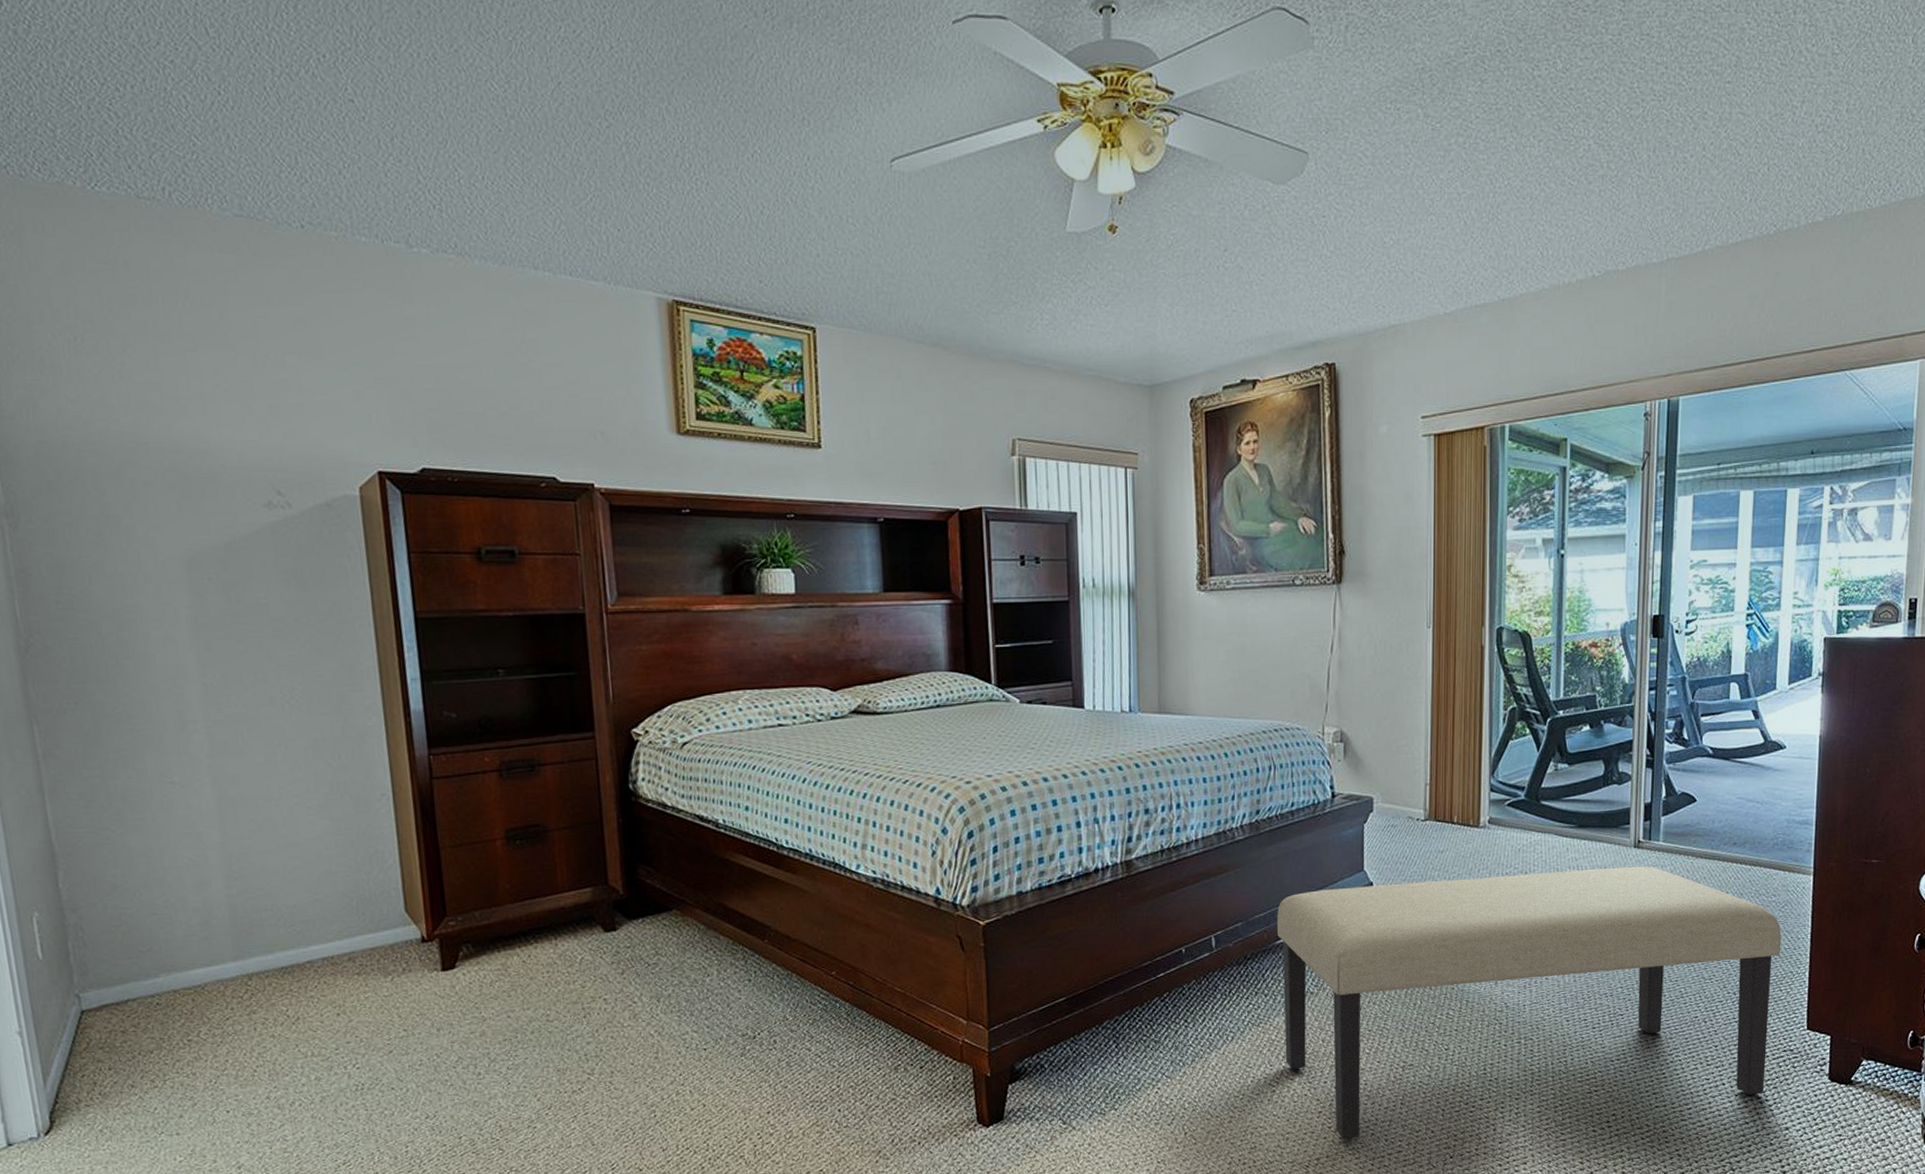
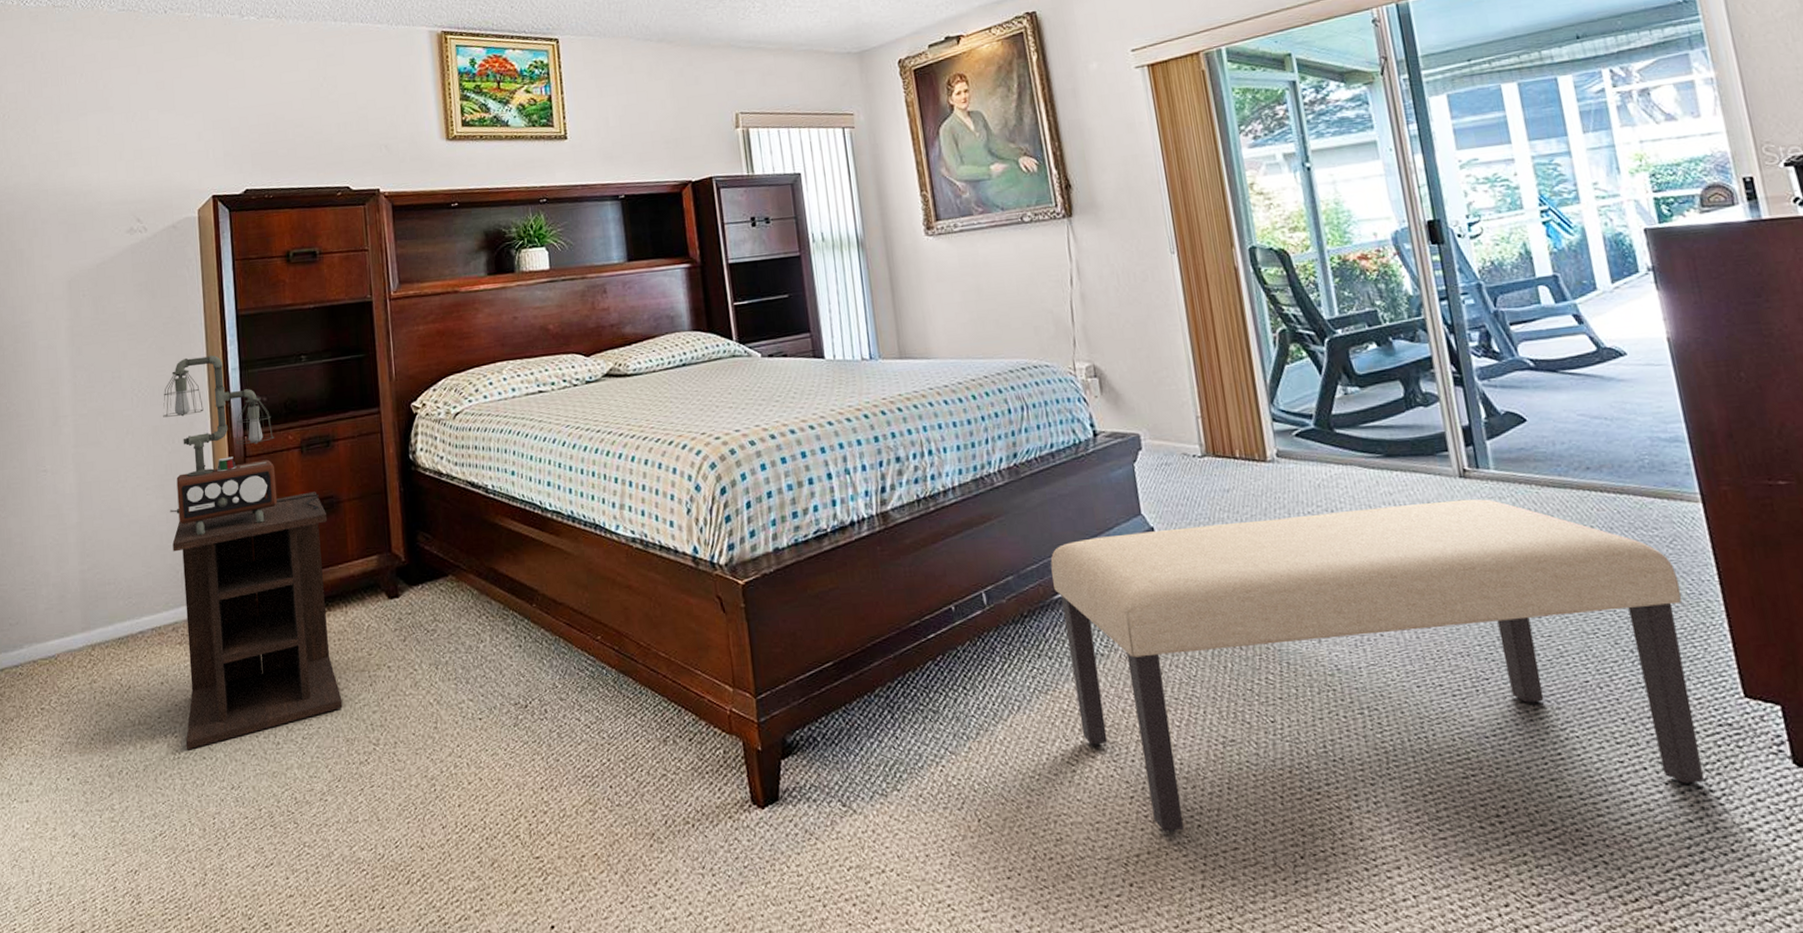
table lamp: none [324,661,522,860] -> present [163,355,319,535]
nightstand: none [344,819,553,1082] -> present [172,491,343,751]

